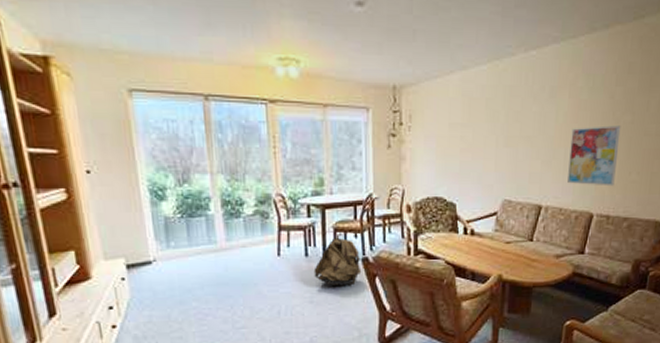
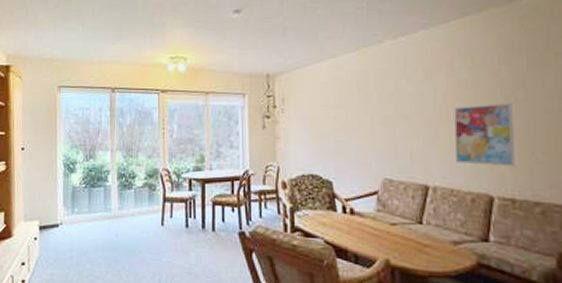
backpack: present [314,232,362,286] -> none [193,206,239,259]

